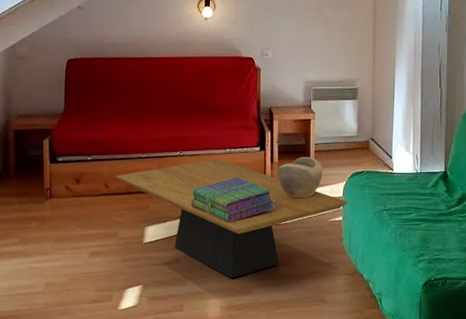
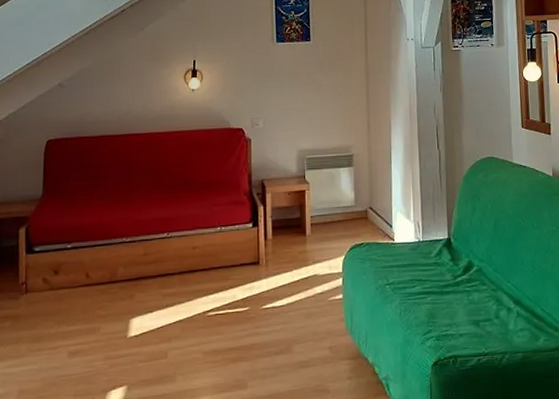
coffee table: present [115,158,347,278] -> none [97,238,347,372]
stack of books: present [190,177,276,223] -> none [179,257,271,309]
decorative bowl: present [277,157,322,198] -> none [272,231,320,277]

